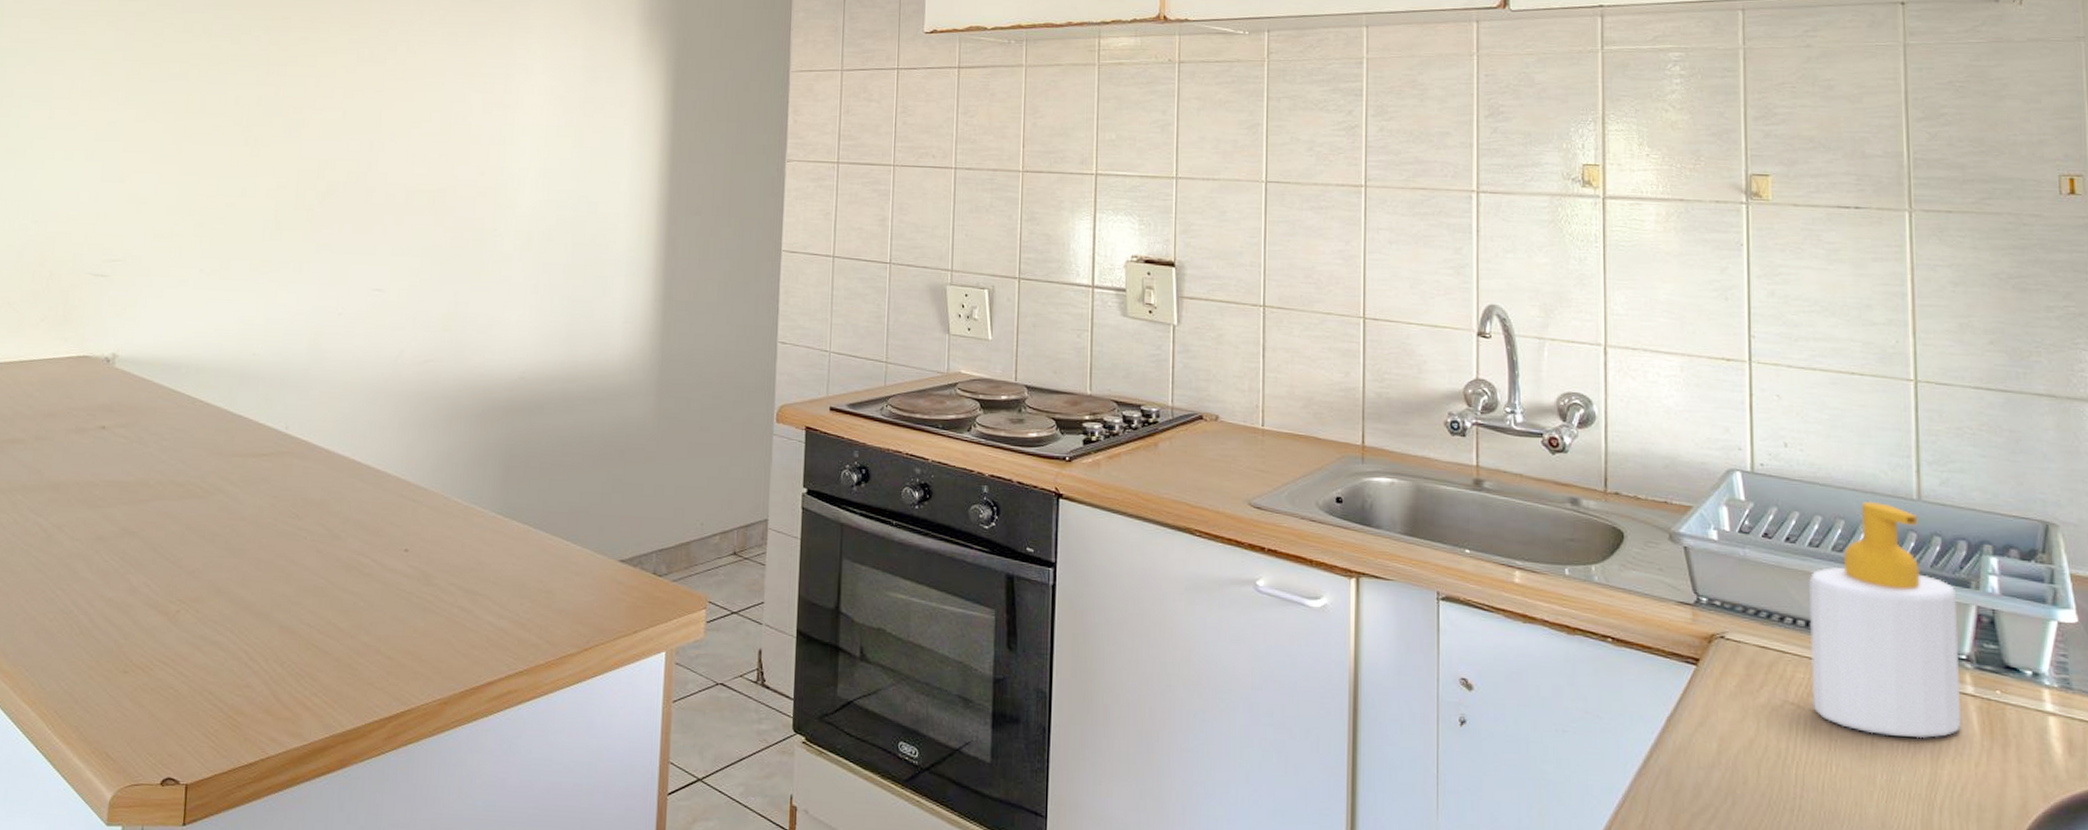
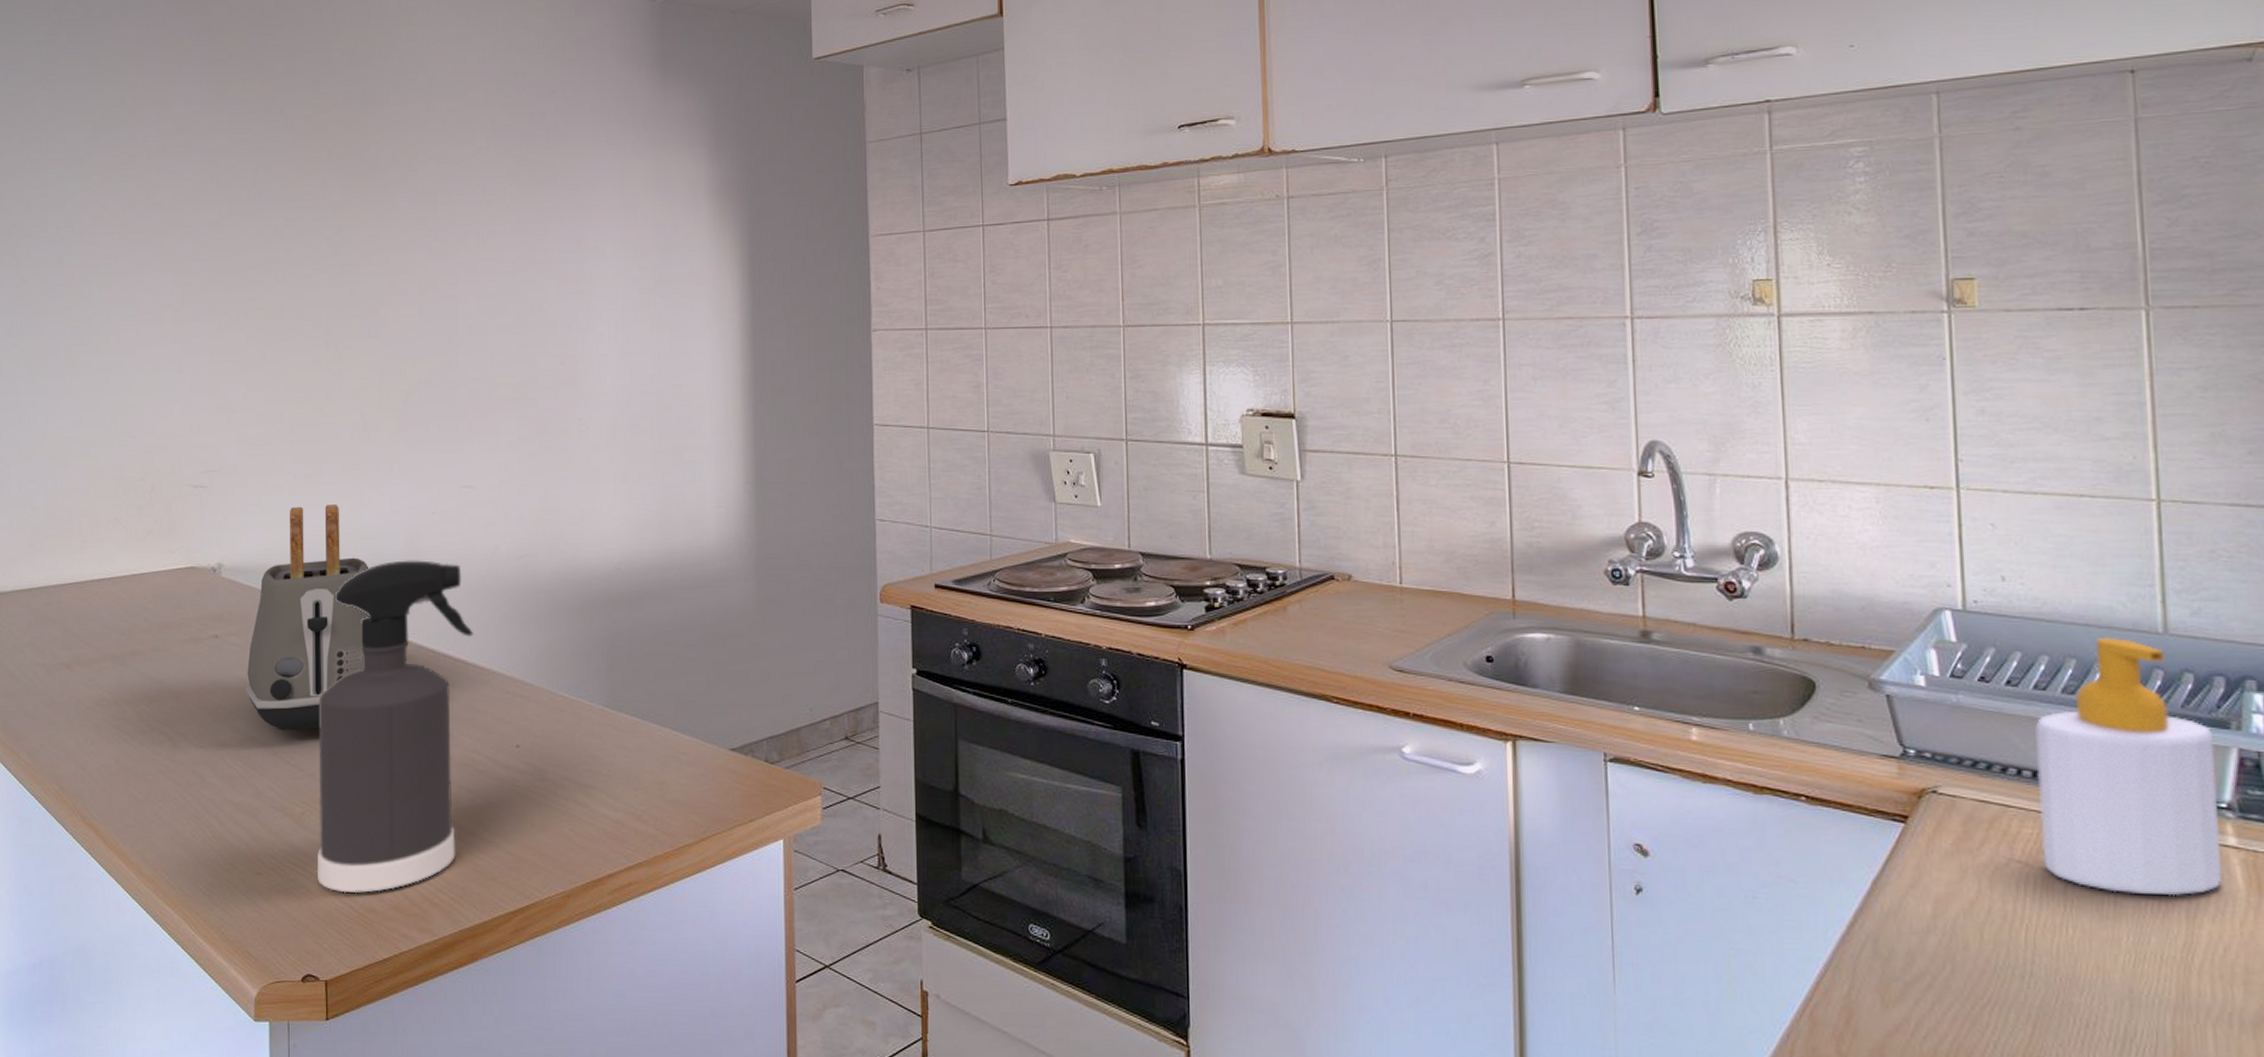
toaster: none [128,299,269,527] -> present [245,503,369,731]
spray bottle: none [187,359,372,695] -> present [316,560,474,894]

